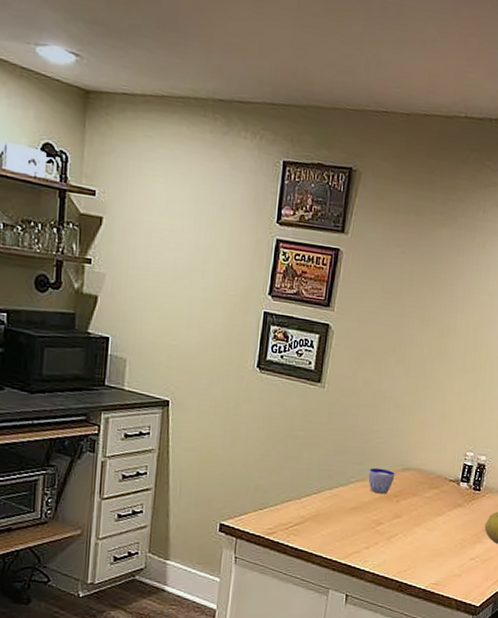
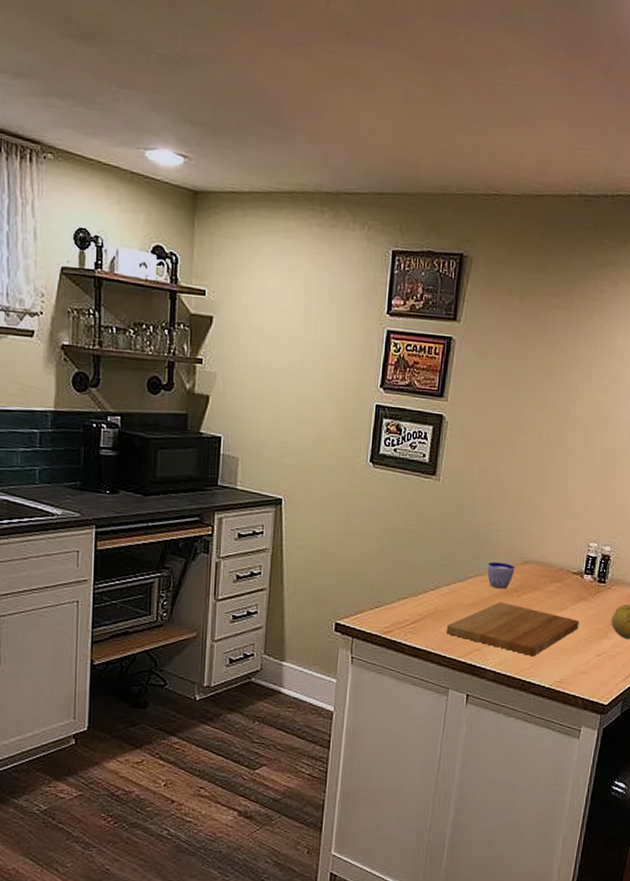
cutting board: none [327,507,455,558] -> present [446,602,579,655]

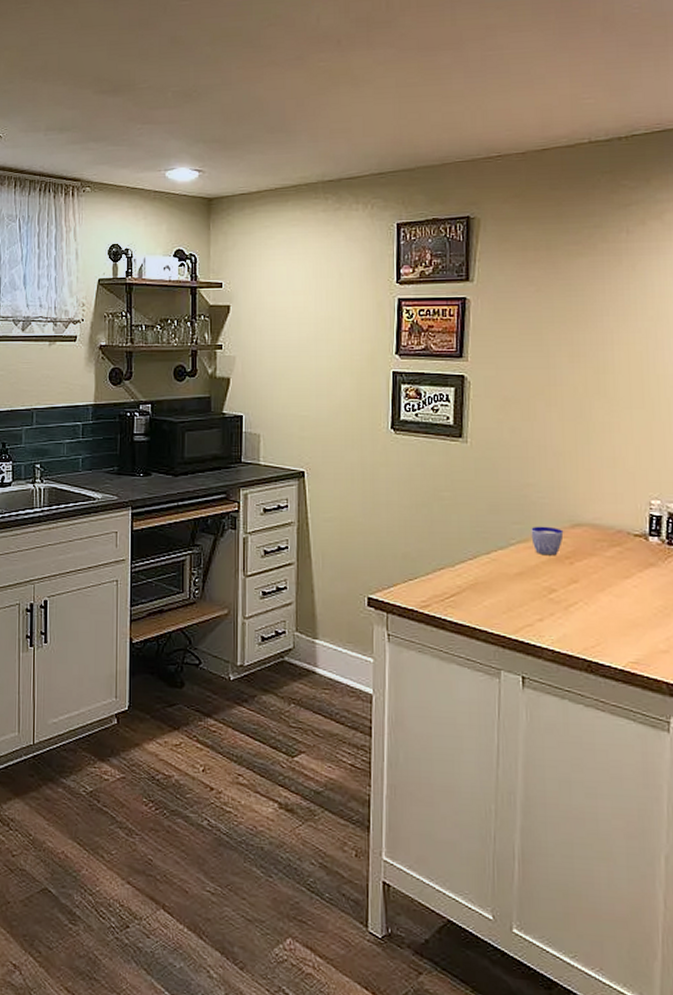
cutting board: present [446,602,579,655] -> none [490,571,651,631]

